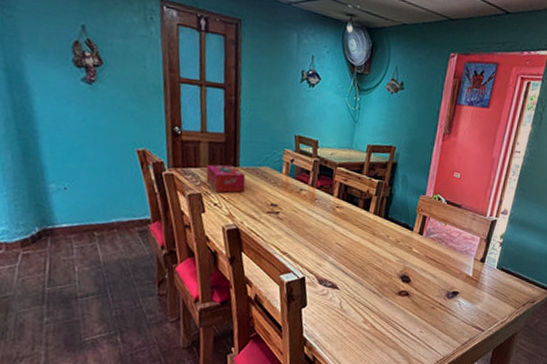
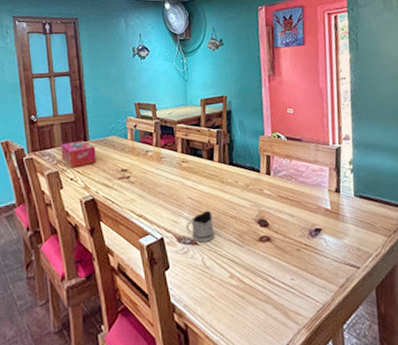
tea glass holder: none [329,258,358,288] -> present [186,210,216,243]

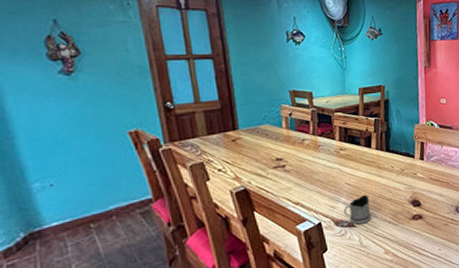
tissue box: present [61,140,96,168] -> none [205,129,247,159]

